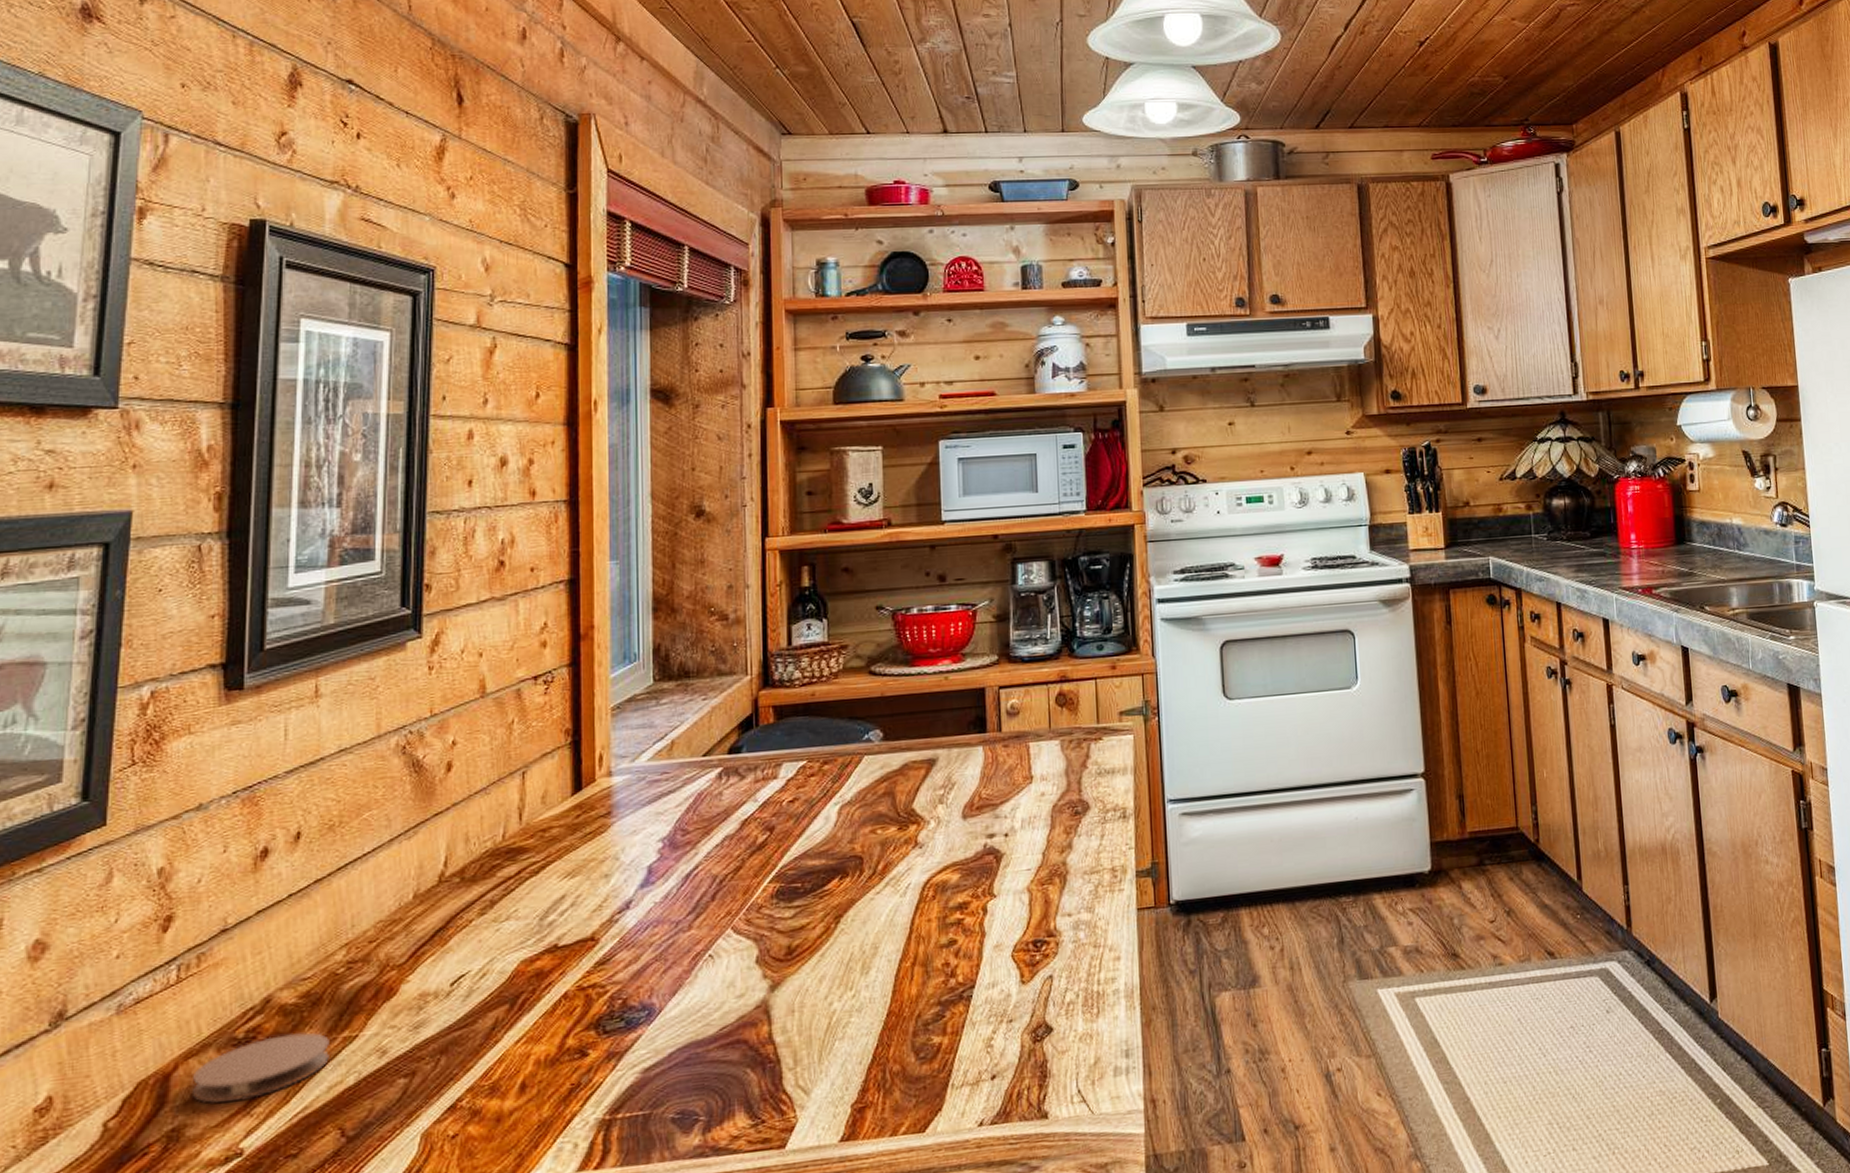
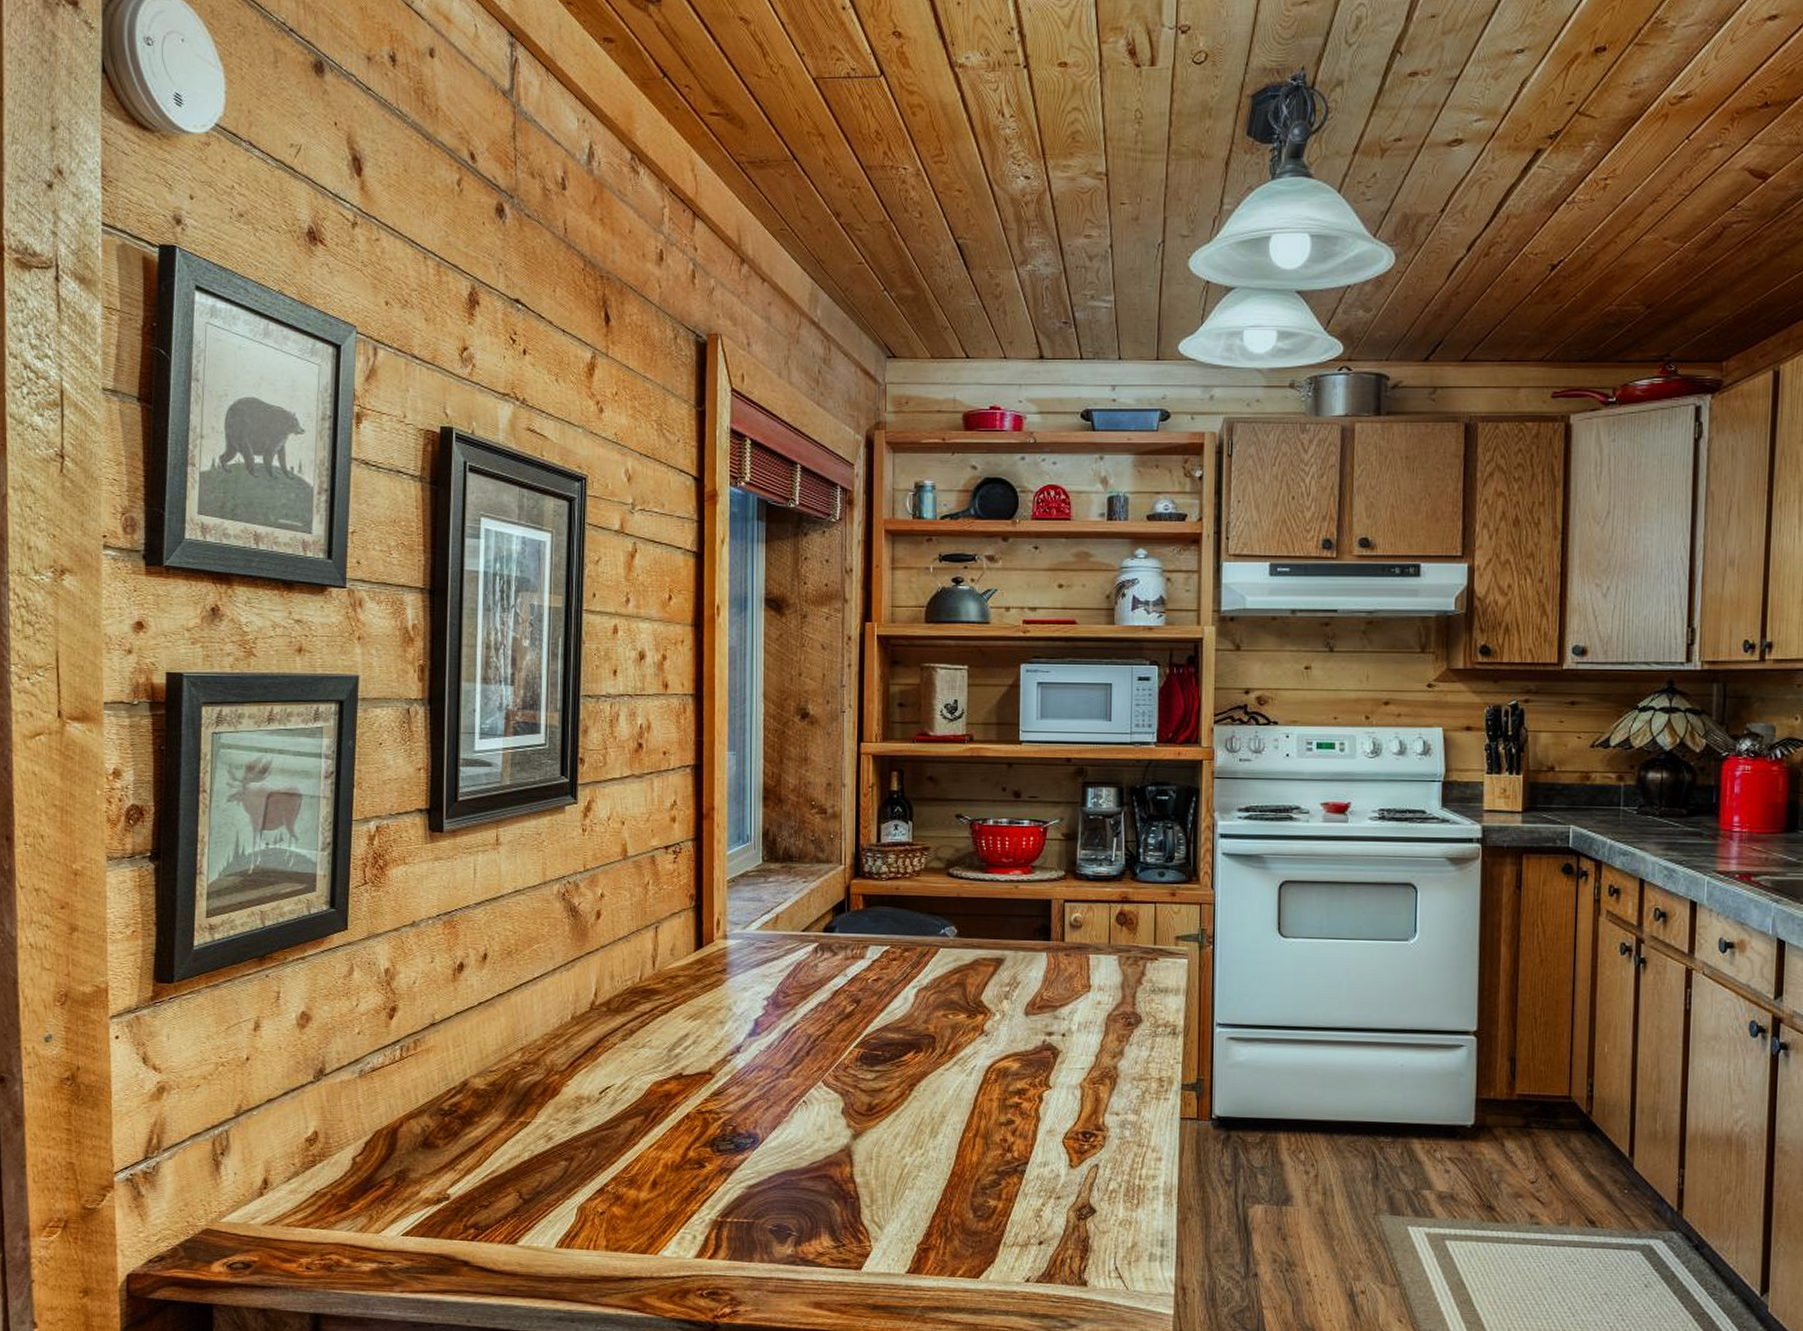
coaster: present [191,1032,329,1103] -> none [412,1112,510,1157]

